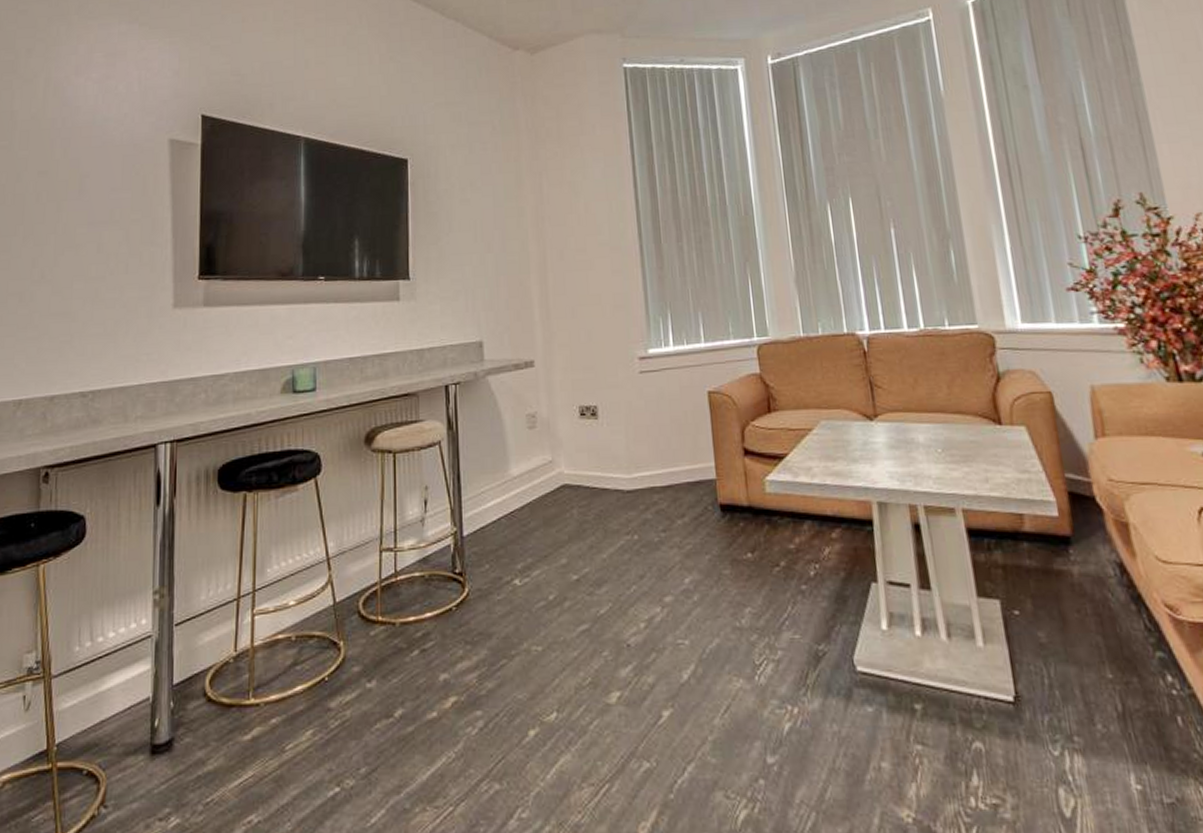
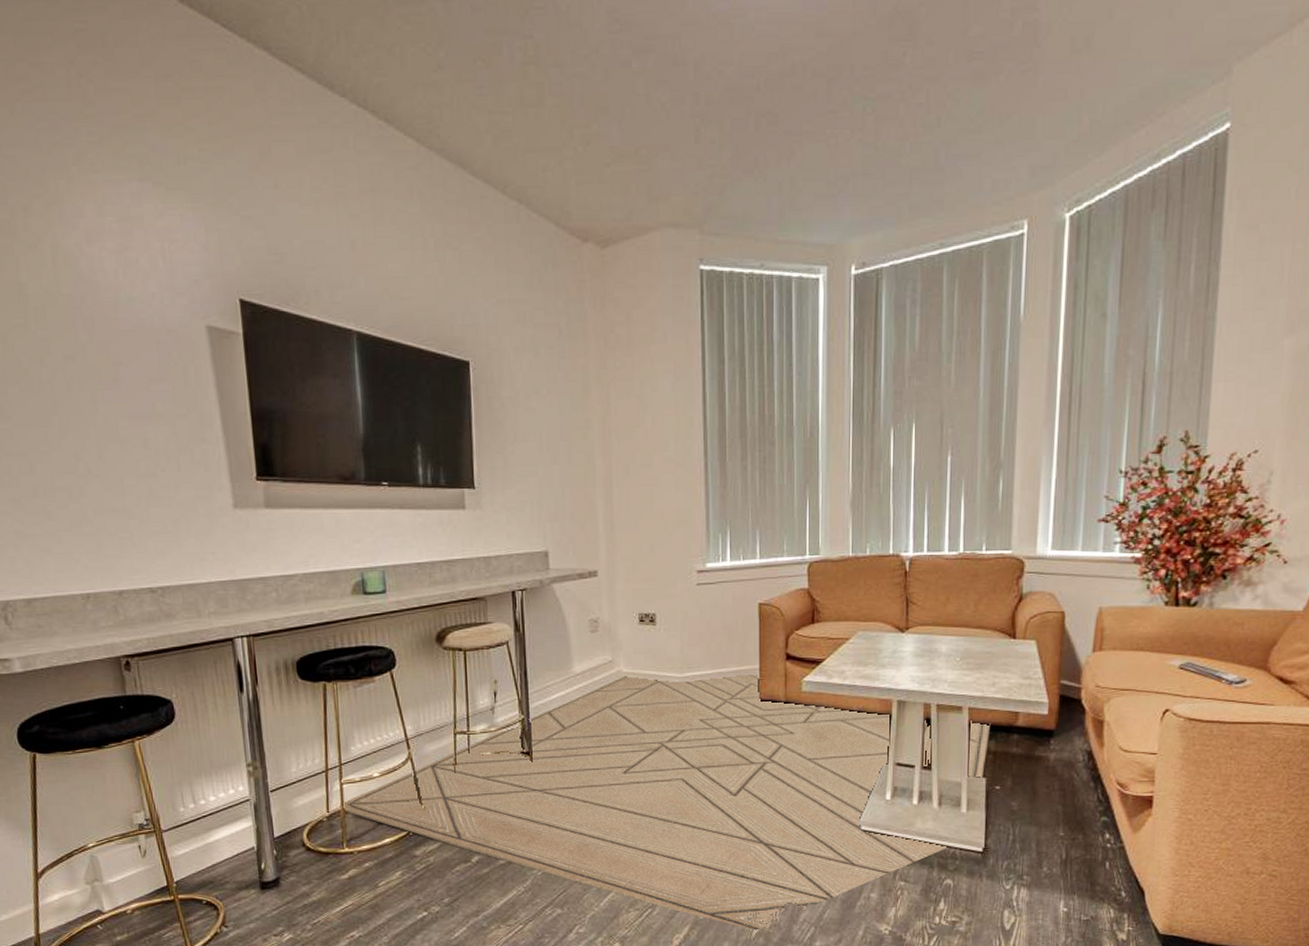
rug: none [249,474,996,817] -> present [339,674,991,931]

